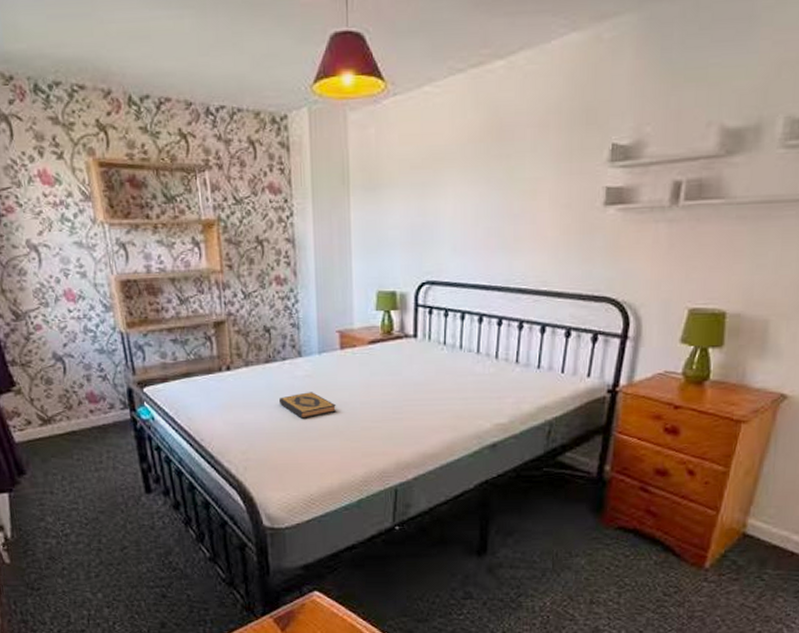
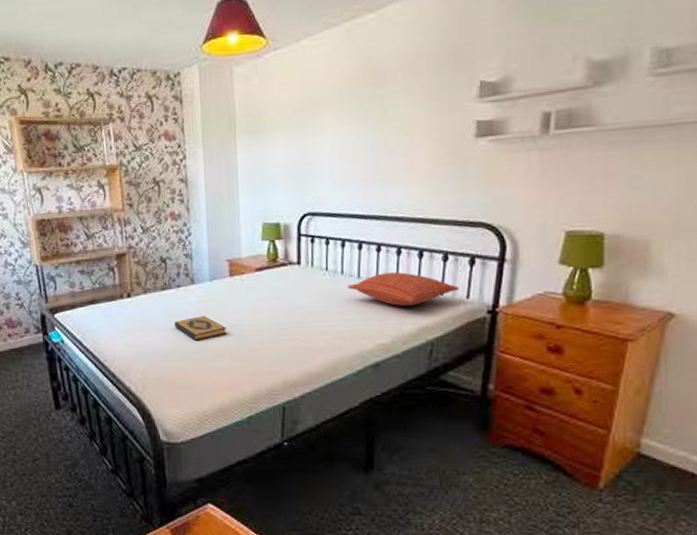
pillow: none [465,348,580,384] -> present [347,272,459,306]

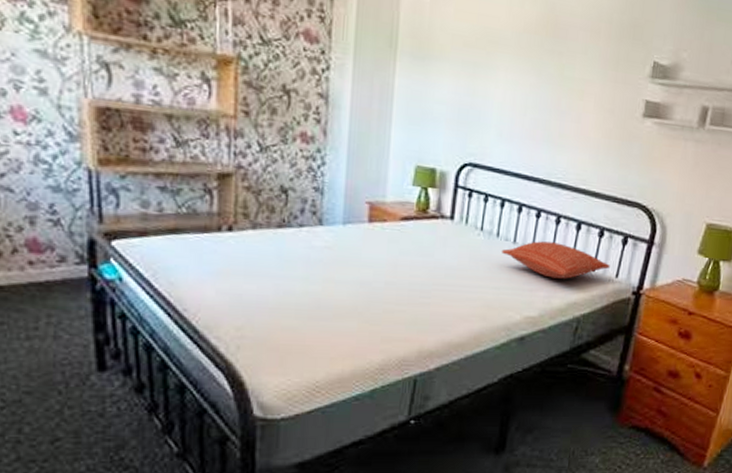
hardback book: present [175,316,226,341] -> none [290,265,357,295]

